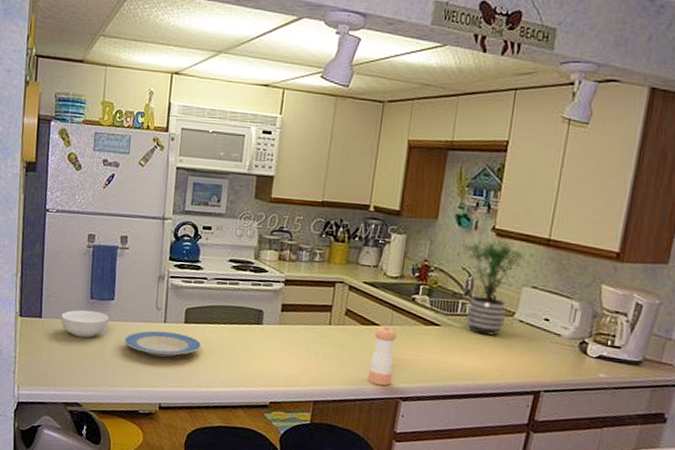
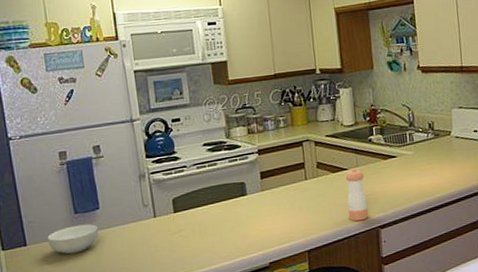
plate: present [124,330,202,358] -> none [118,223,195,252]
potted plant: present [455,239,530,336] -> none [394,75,453,156]

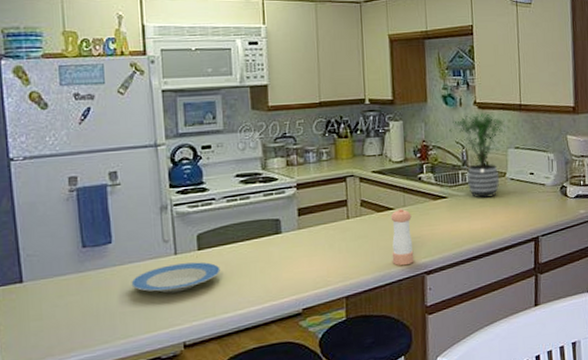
cereal bowl: present [47,224,99,255] -> none [48,259,109,294]
plate: none [118,223,195,252] -> present [131,262,221,294]
potted plant: none [394,75,453,156] -> present [448,111,510,198]

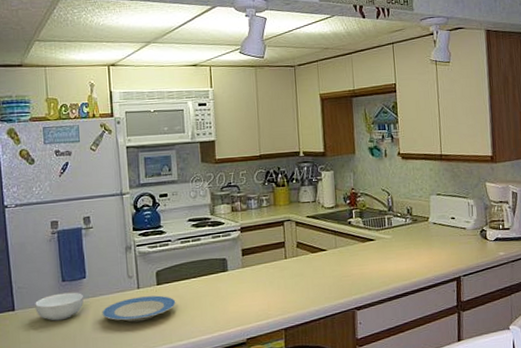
cereal bowl: none [48,259,109,294] -> present [35,292,84,321]
pepper shaker: present [390,208,414,266] -> none [324,249,346,302]
potted plant: present [448,111,510,198] -> none [375,161,432,241]

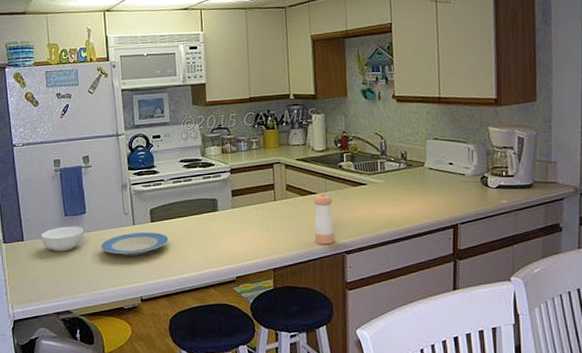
pepper shaker: none [324,249,346,302] -> present [313,193,335,245]

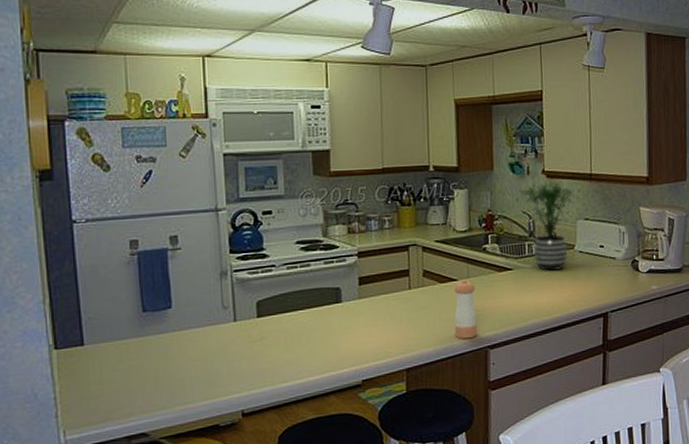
cereal bowl: present [41,226,84,252] -> none [109,324,168,358]
plate: present [100,232,169,256] -> none [190,329,280,361]
potted plant: none [367,104,429,186] -> present [515,180,579,271]

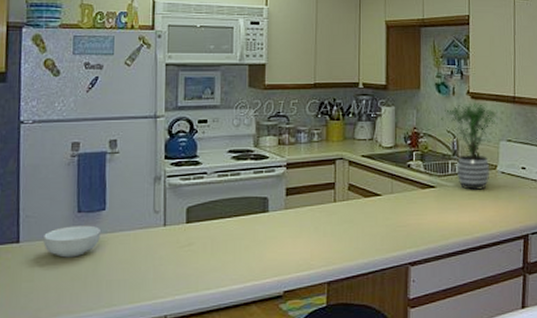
cereal bowl: none [109,324,168,358] -> present [43,225,100,258]
pepper shaker: present [454,279,478,339] -> none [376,195,399,255]

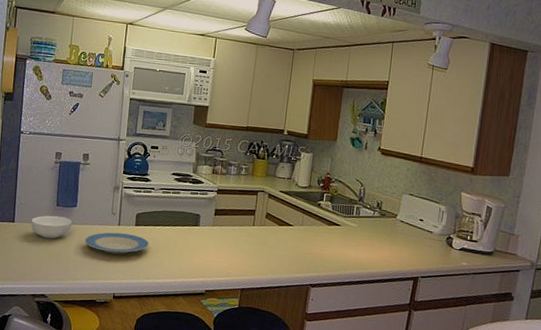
plate: none [120,235,206,265] -> present [84,232,149,255]
potted plant: present [440,101,503,190] -> none [351,157,408,233]

